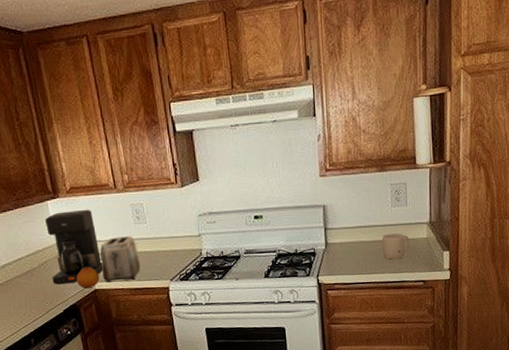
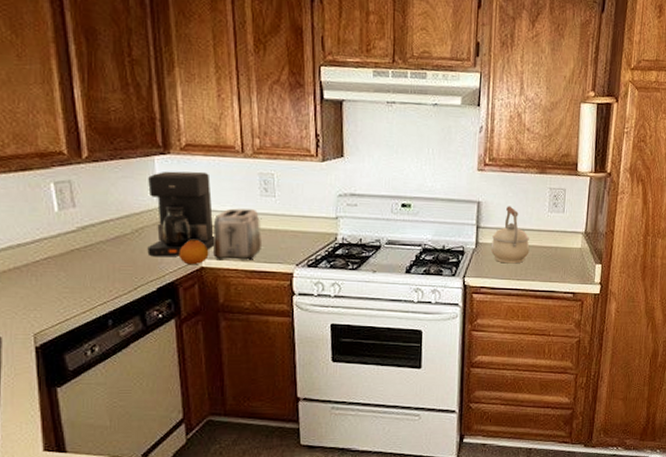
kettle: none [339,206,377,260] -> present [490,206,530,264]
mug: present [381,233,410,260] -> none [534,239,563,268]

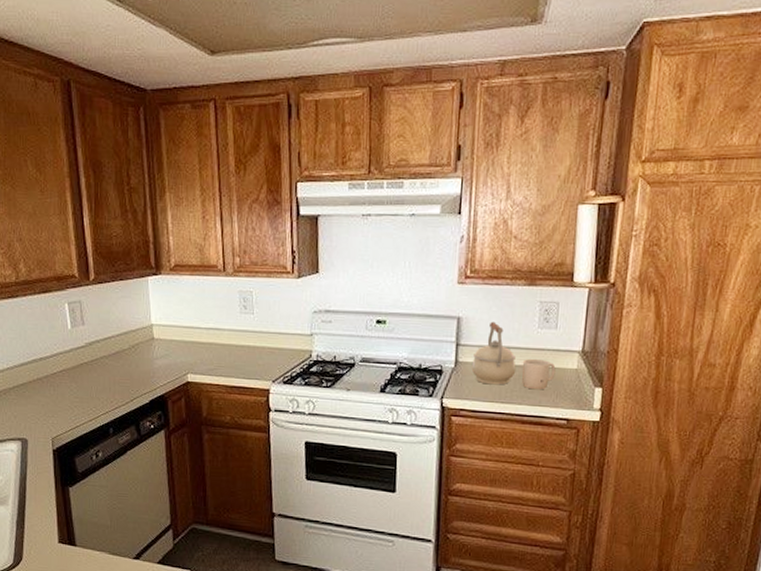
coffee maker: present [147,171,215,257] -> none [142,290,200,371]
fruit: present [178,239,209,265] -> none [168,354,194,380]
toaster: present [213,208,261,262] -> none [198,325,241,377]
mug: none [534,239,563,268] -> present [522,358,556,390]

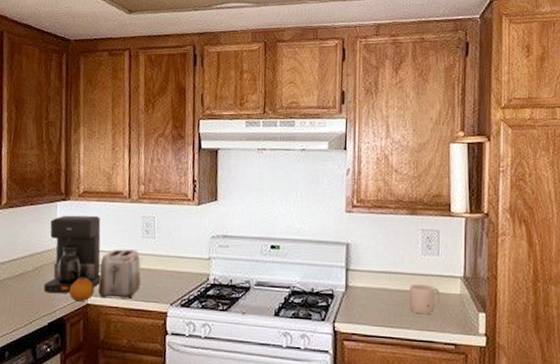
coffee maker: none [142,290,200,371] -> present [43,215,101,293]
fruit: none [168,354,194,380] -> present [69,277,95,302]
toaster: none [198,325,241,377] -> present [98,249,141,300]
kettle: present [471,321,516,385] -> none [361,248,403,310]

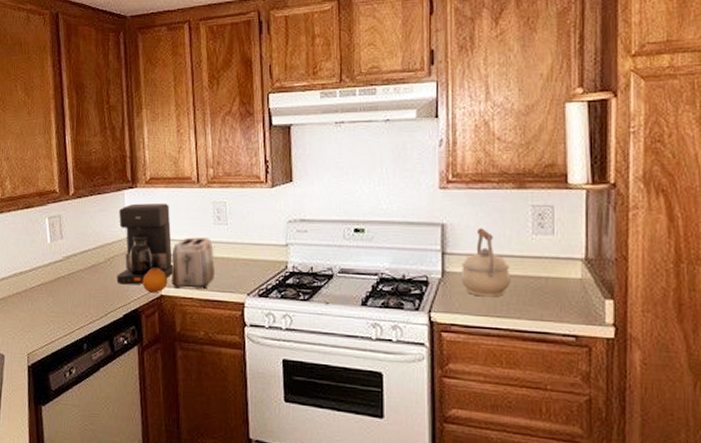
kettle: none [361,248,403,310] -> present [460,228,511,297]
mug: present [409,283,440,315] -> none [517,267,557,303]

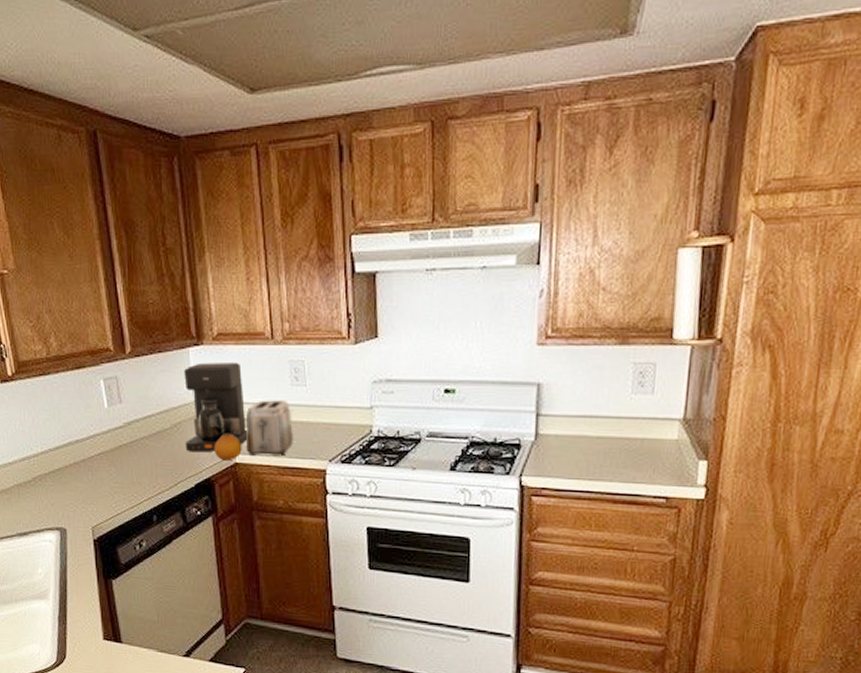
kettle: present [460,228,511,297] -> none [554,387,606,460]

